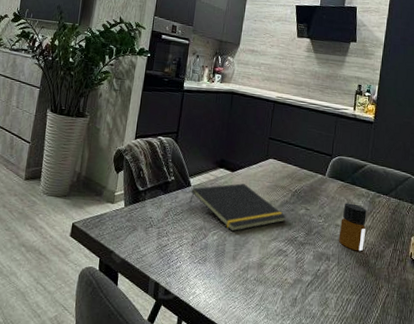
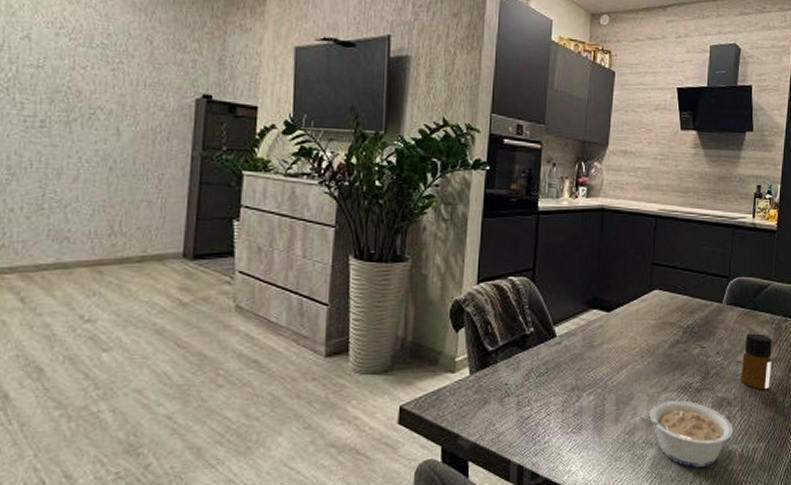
notepad: present [188,183,287,232] -> none [554,325,679,388]
legume: none [252,249,331,308] -> present [639,400,734,468]

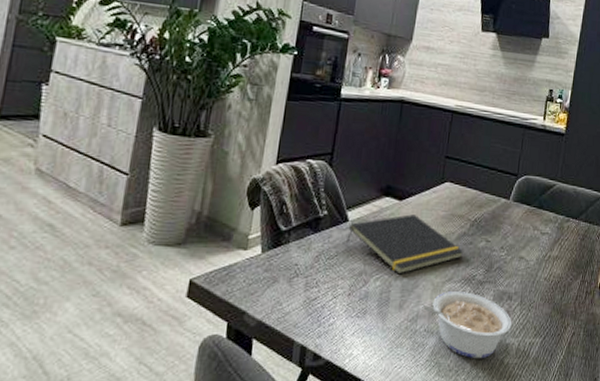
notepad: none [554,325,679,388] -> present [345,214,464,275]
bottle: present [740,333,772,390] -> none [522,230,554,286]

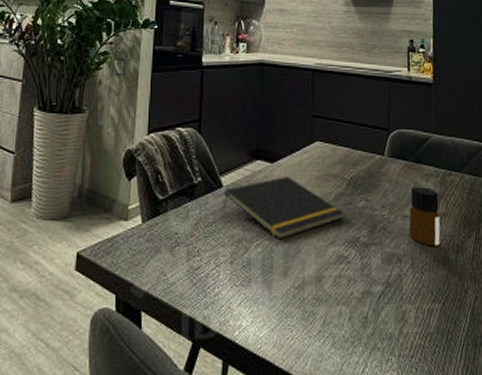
legume: present [422,291,512,359] -> none [307,255,406,329]
bottle: none [522,230,554,286] -> present [409,187,440,246]

